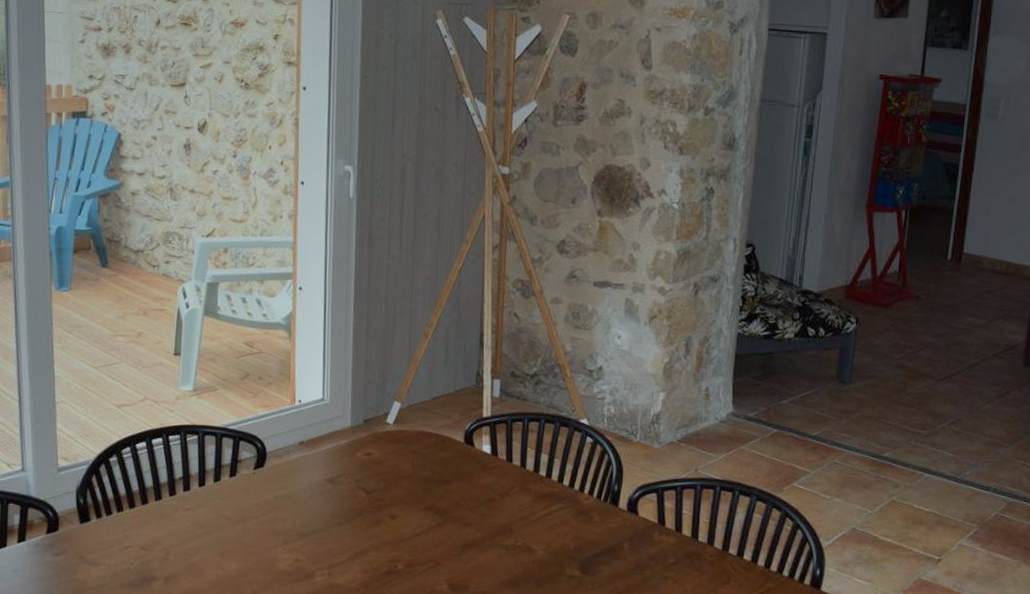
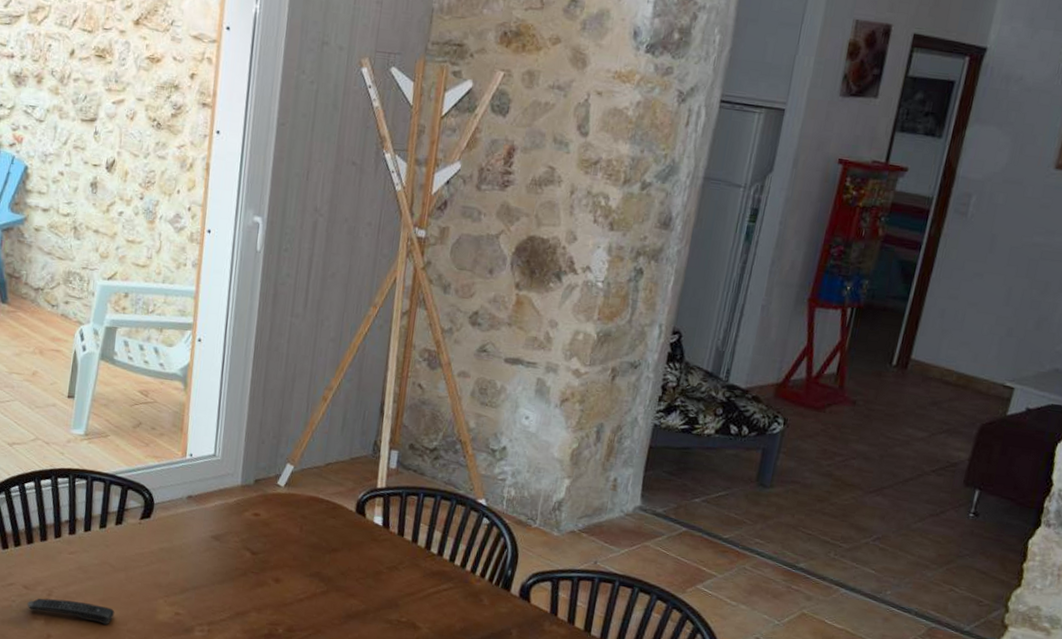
remote control: none [145,557,235,579] -> present [27,598,115,625]

